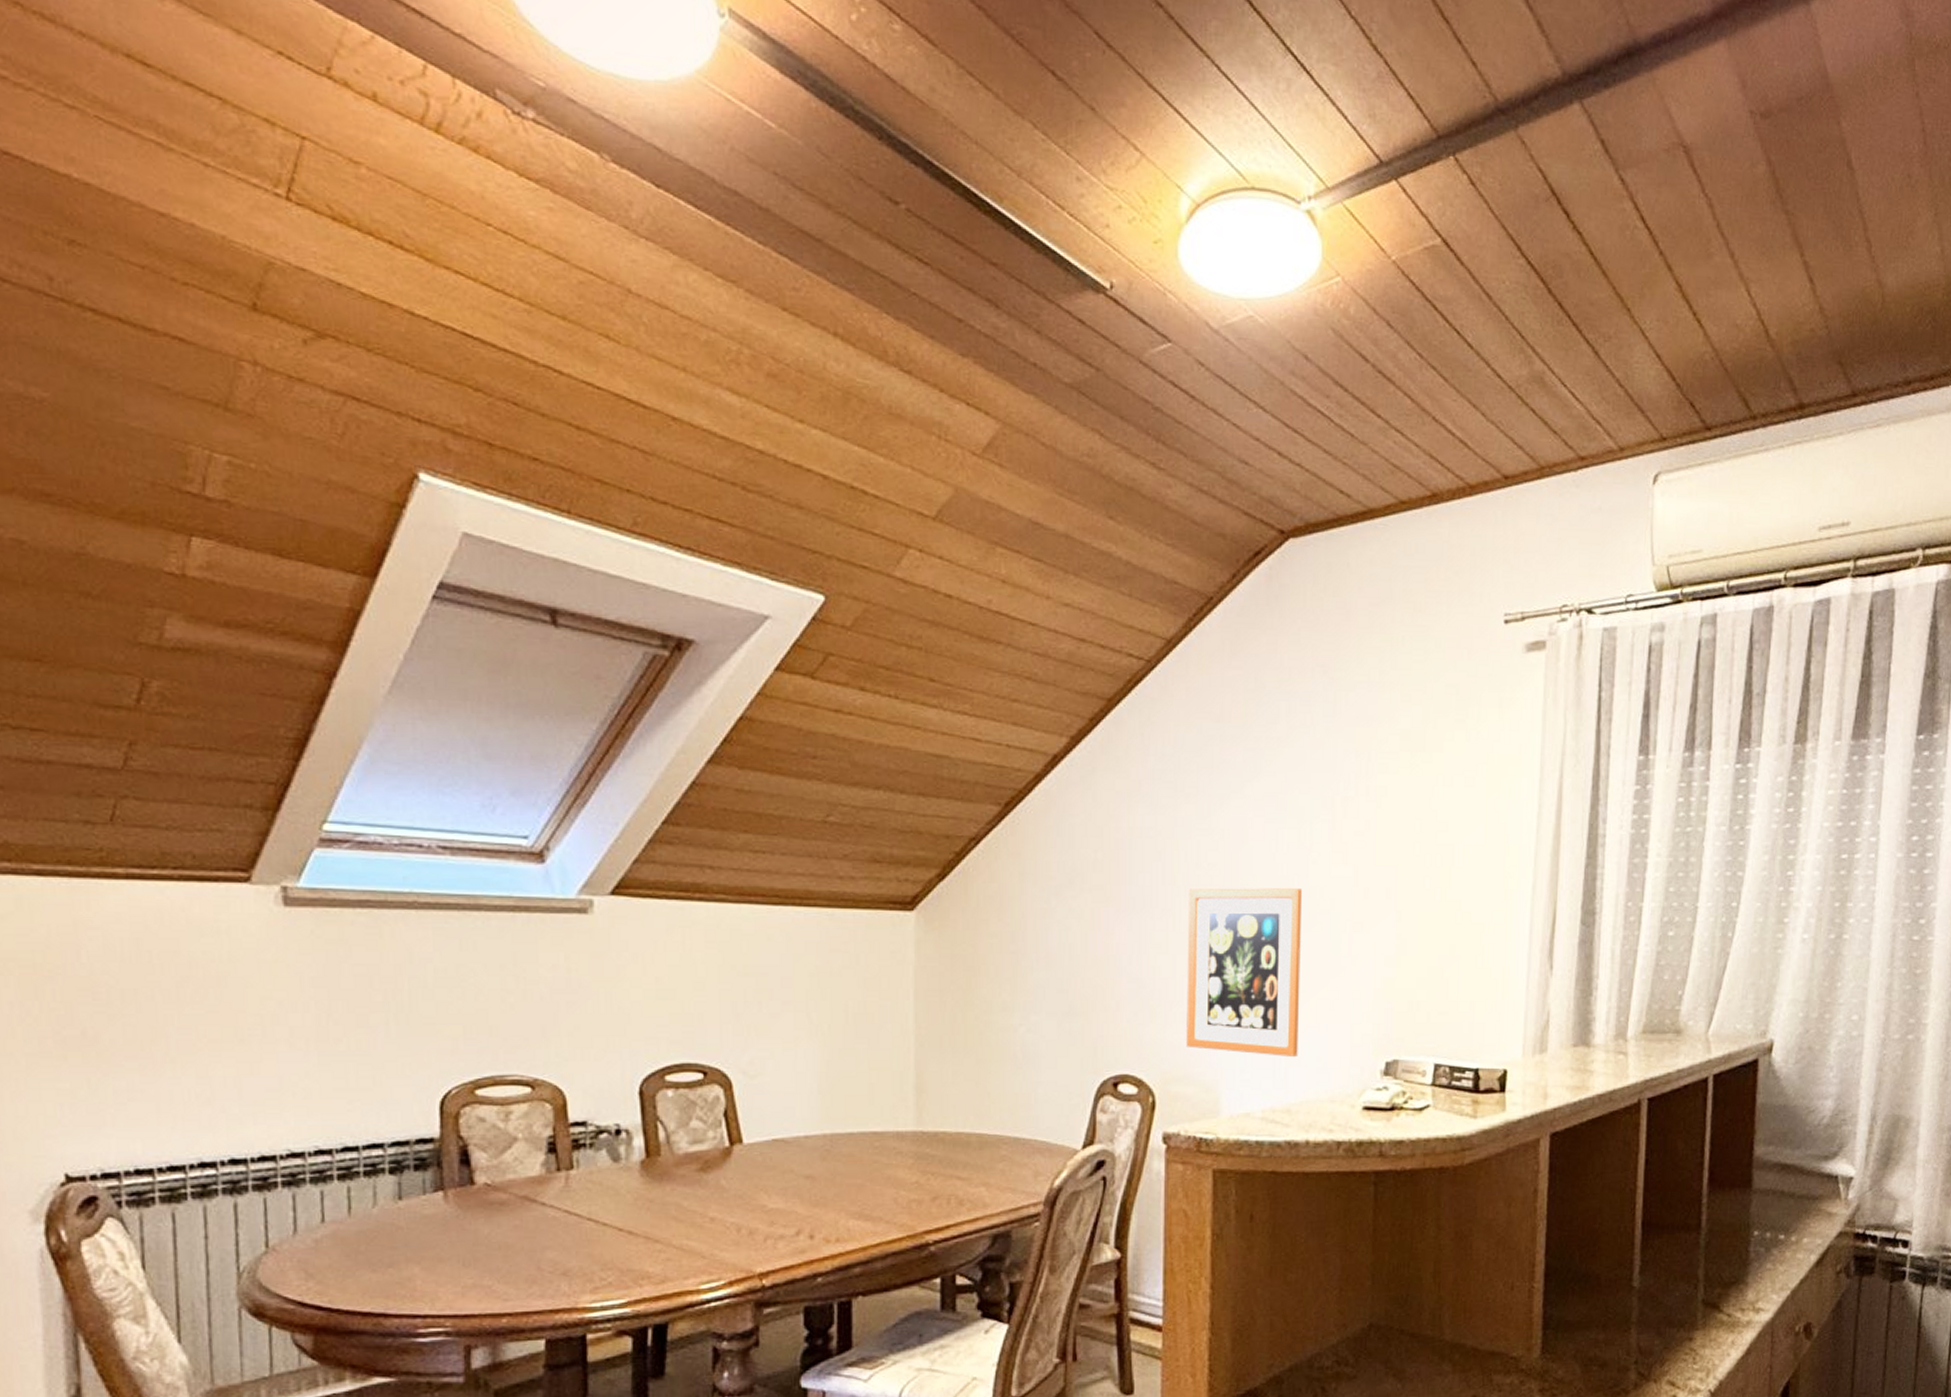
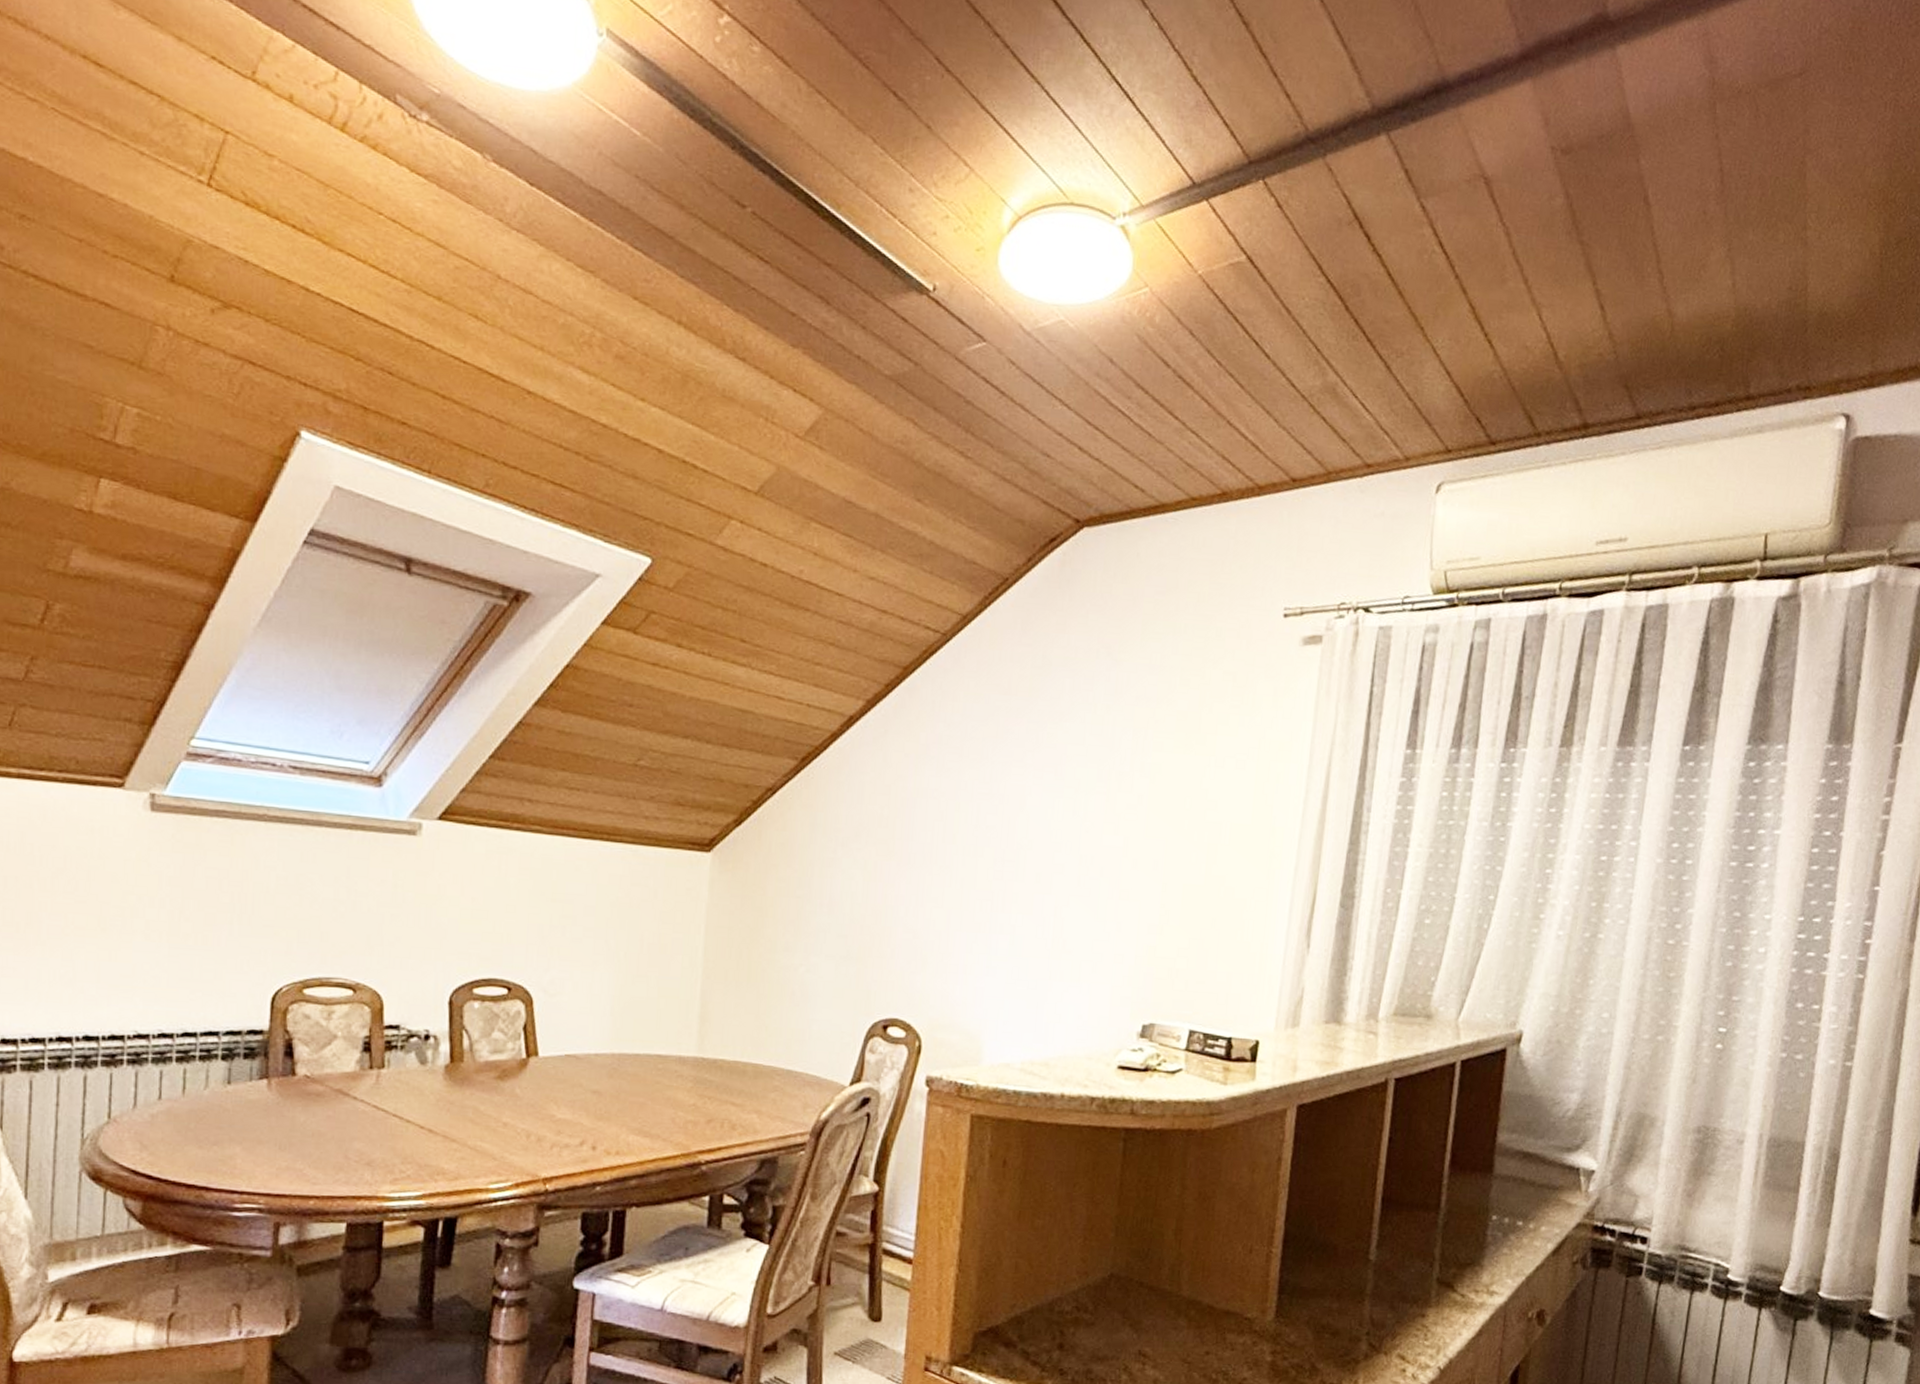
wall art: present [1186,888,1303,1058] -> none [954,848,1074,1014]

